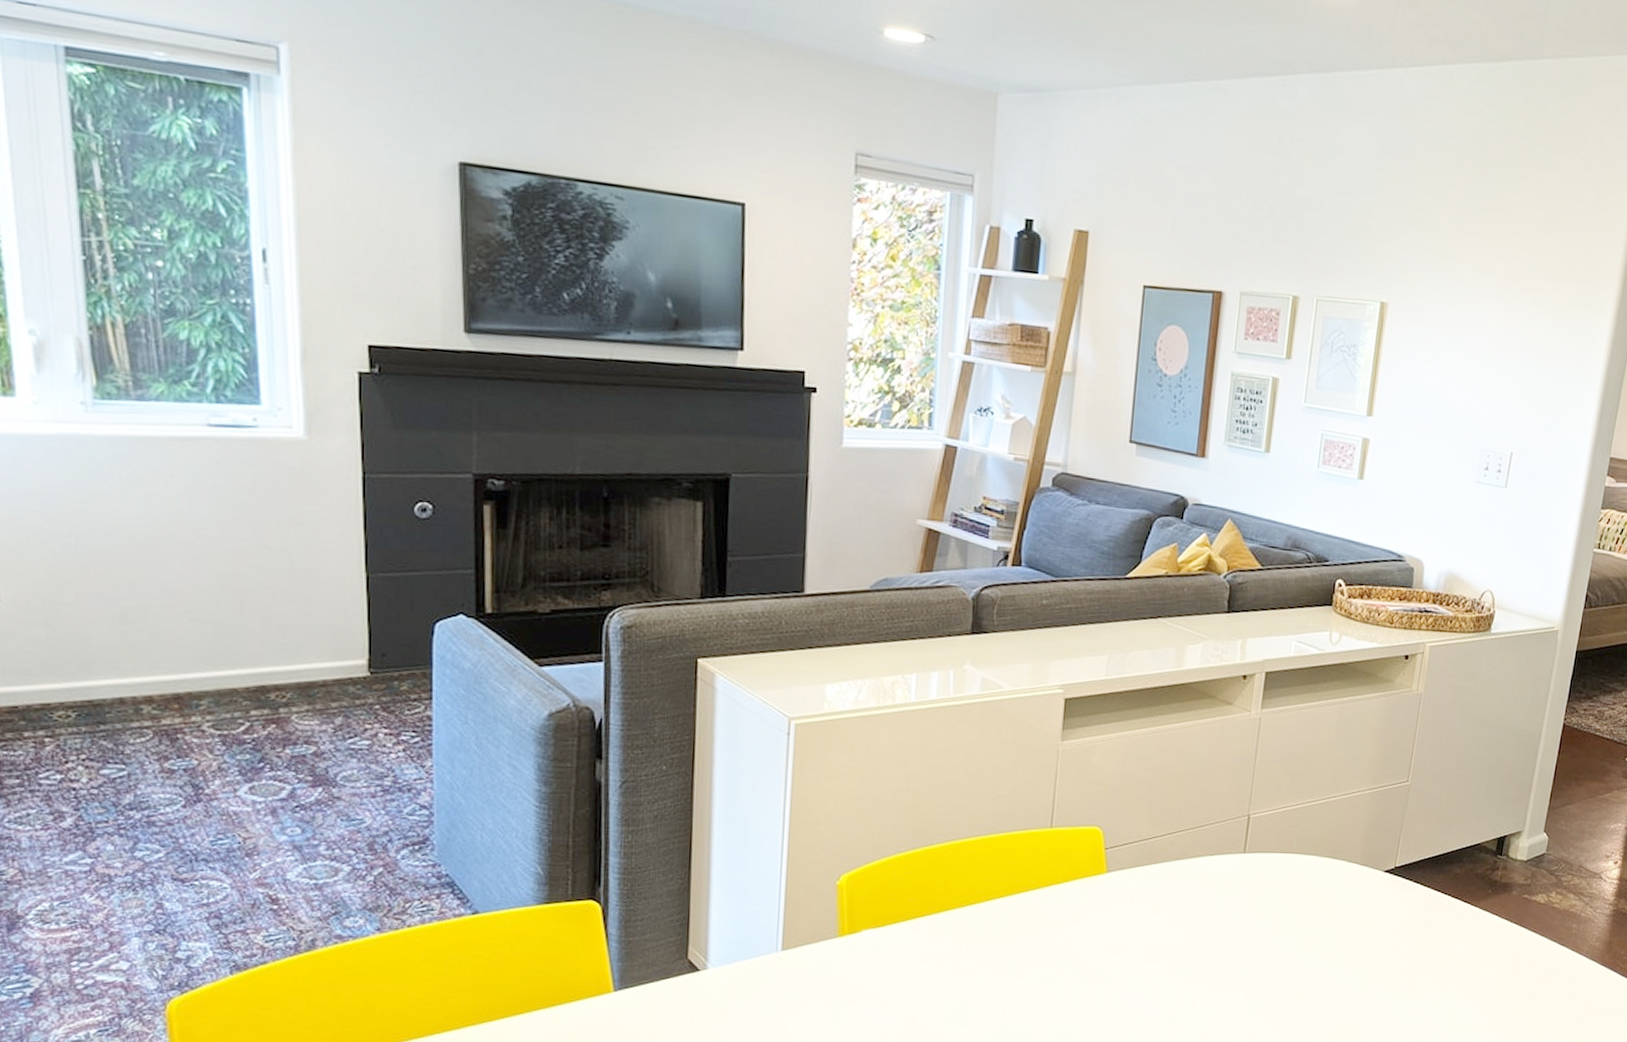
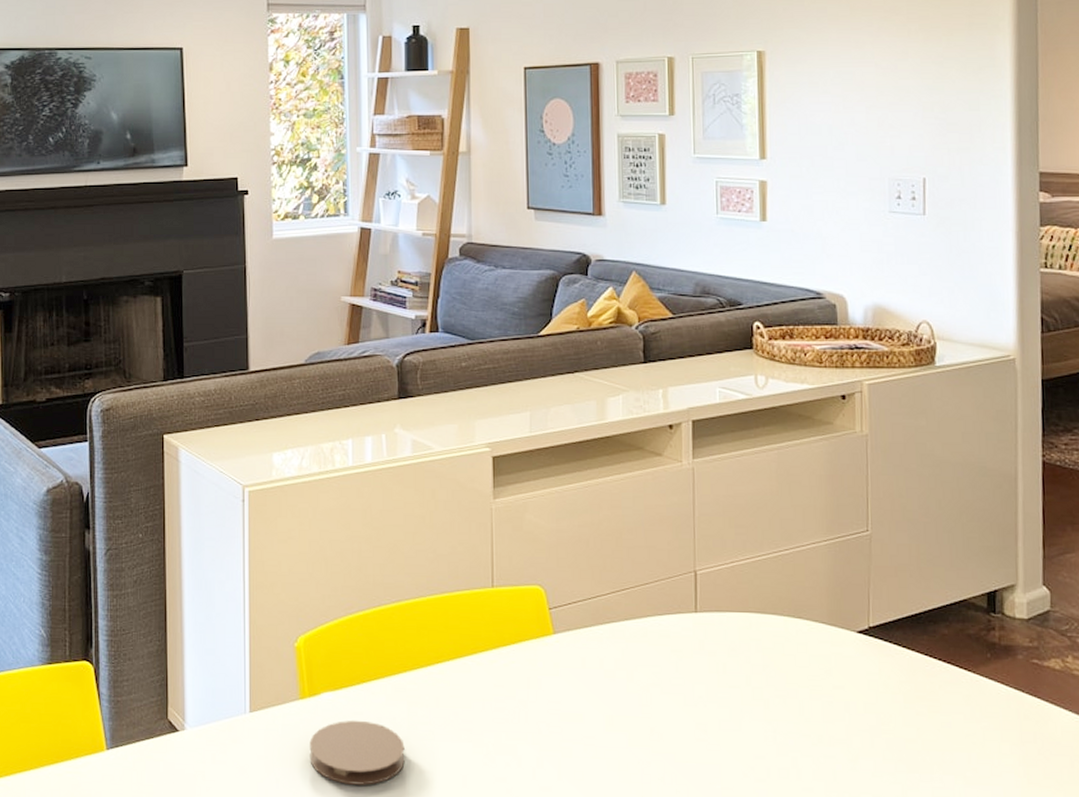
coaster: none [844,956,946,1018] -> present [309,720,405,785]

